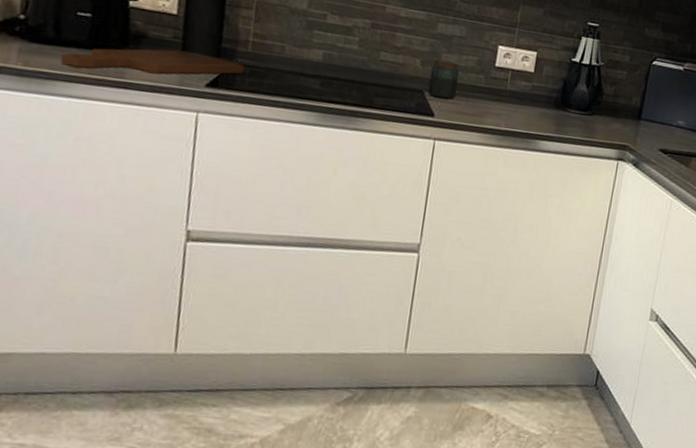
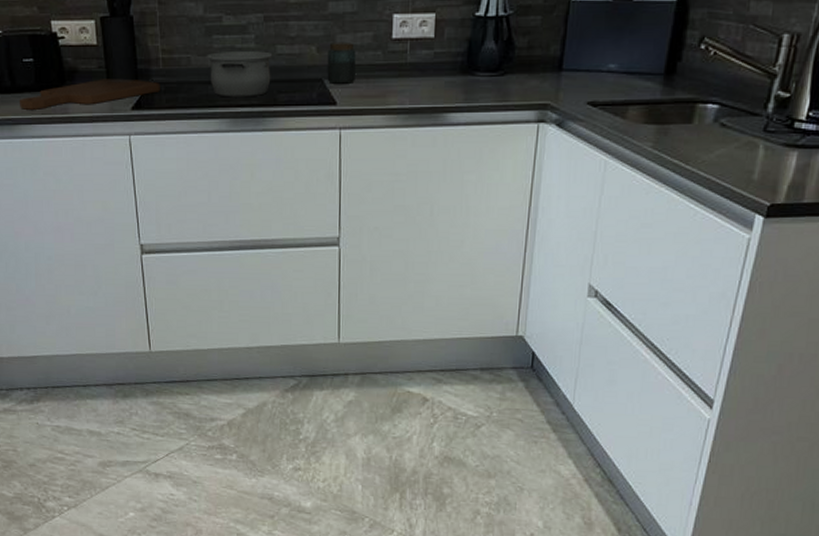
cooking pot: none [303,46,376,96] -> present [207,51,273,97]

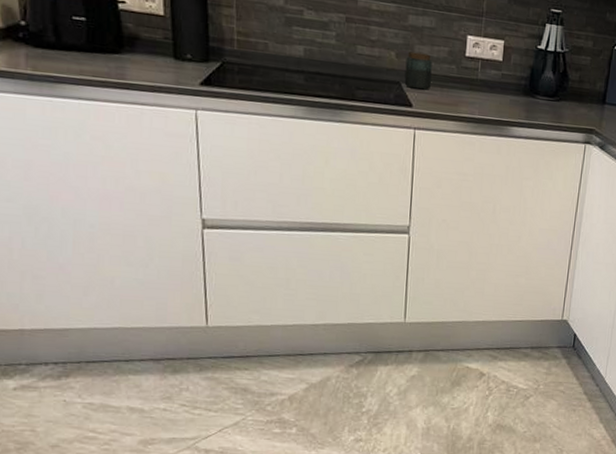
cutting board: present [19,78,160,110] -> none [64,50,234,74]
cooking pot: present [207,51,273,97] -> none [286,42,353,90]

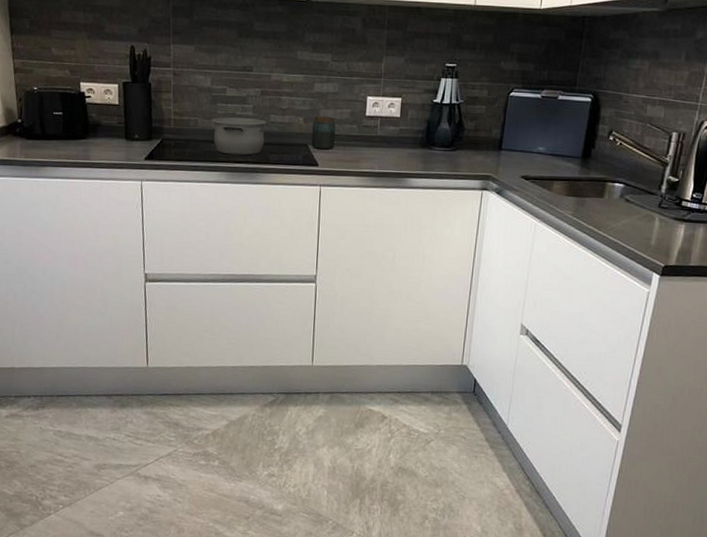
cooking pot: none [286,42,353,90] -> present [212,117,267,156]

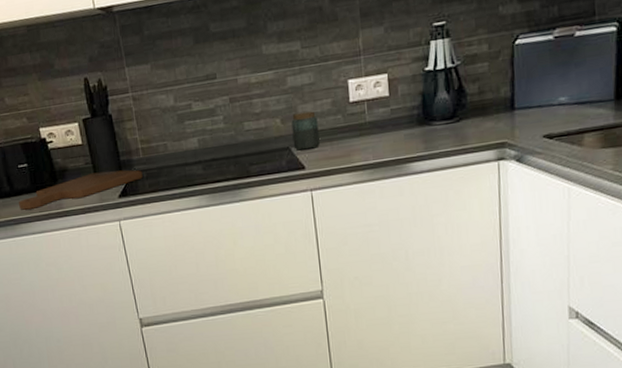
cutting board: none [47,132,171,155] -> present [18,170,143,210]
cooking pot: present [212,117,267,156] -> none [182,129,242,176]

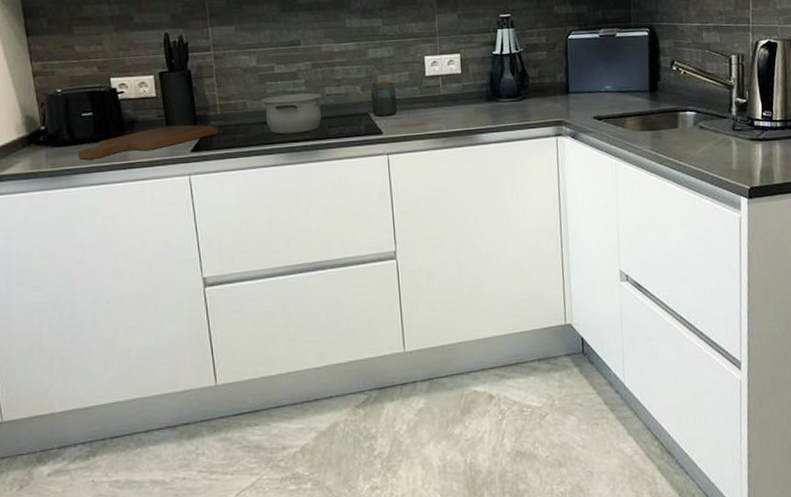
cooking pot: none [182,129,242,176] -> present [262,93,322,135]

